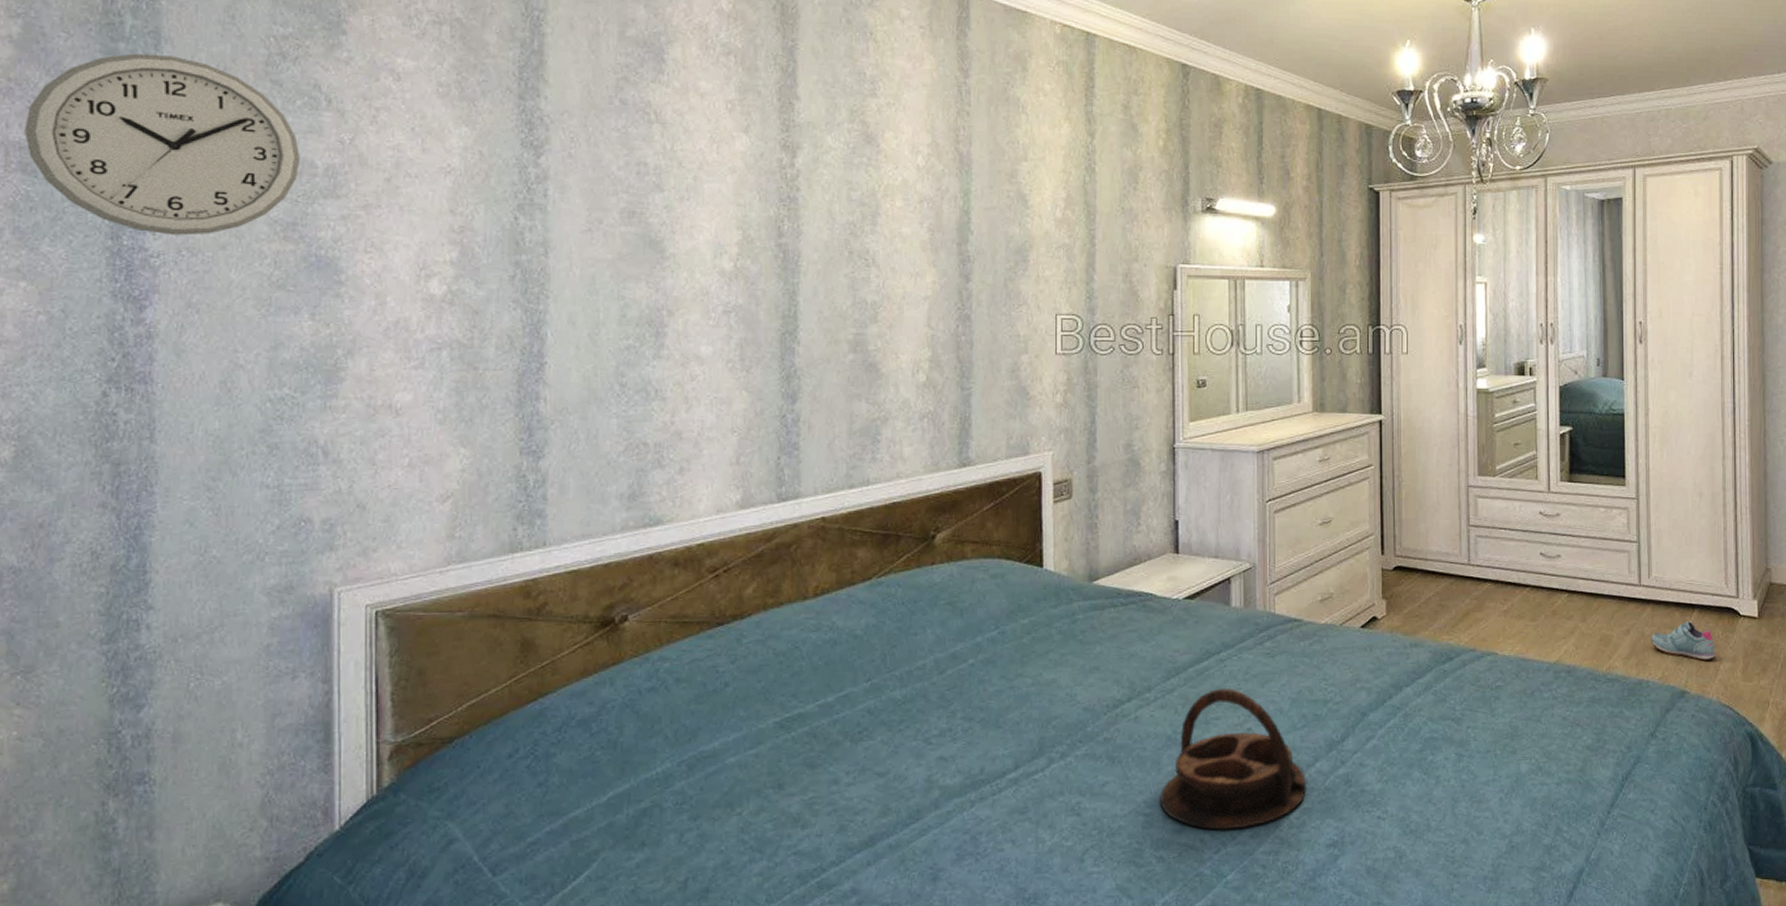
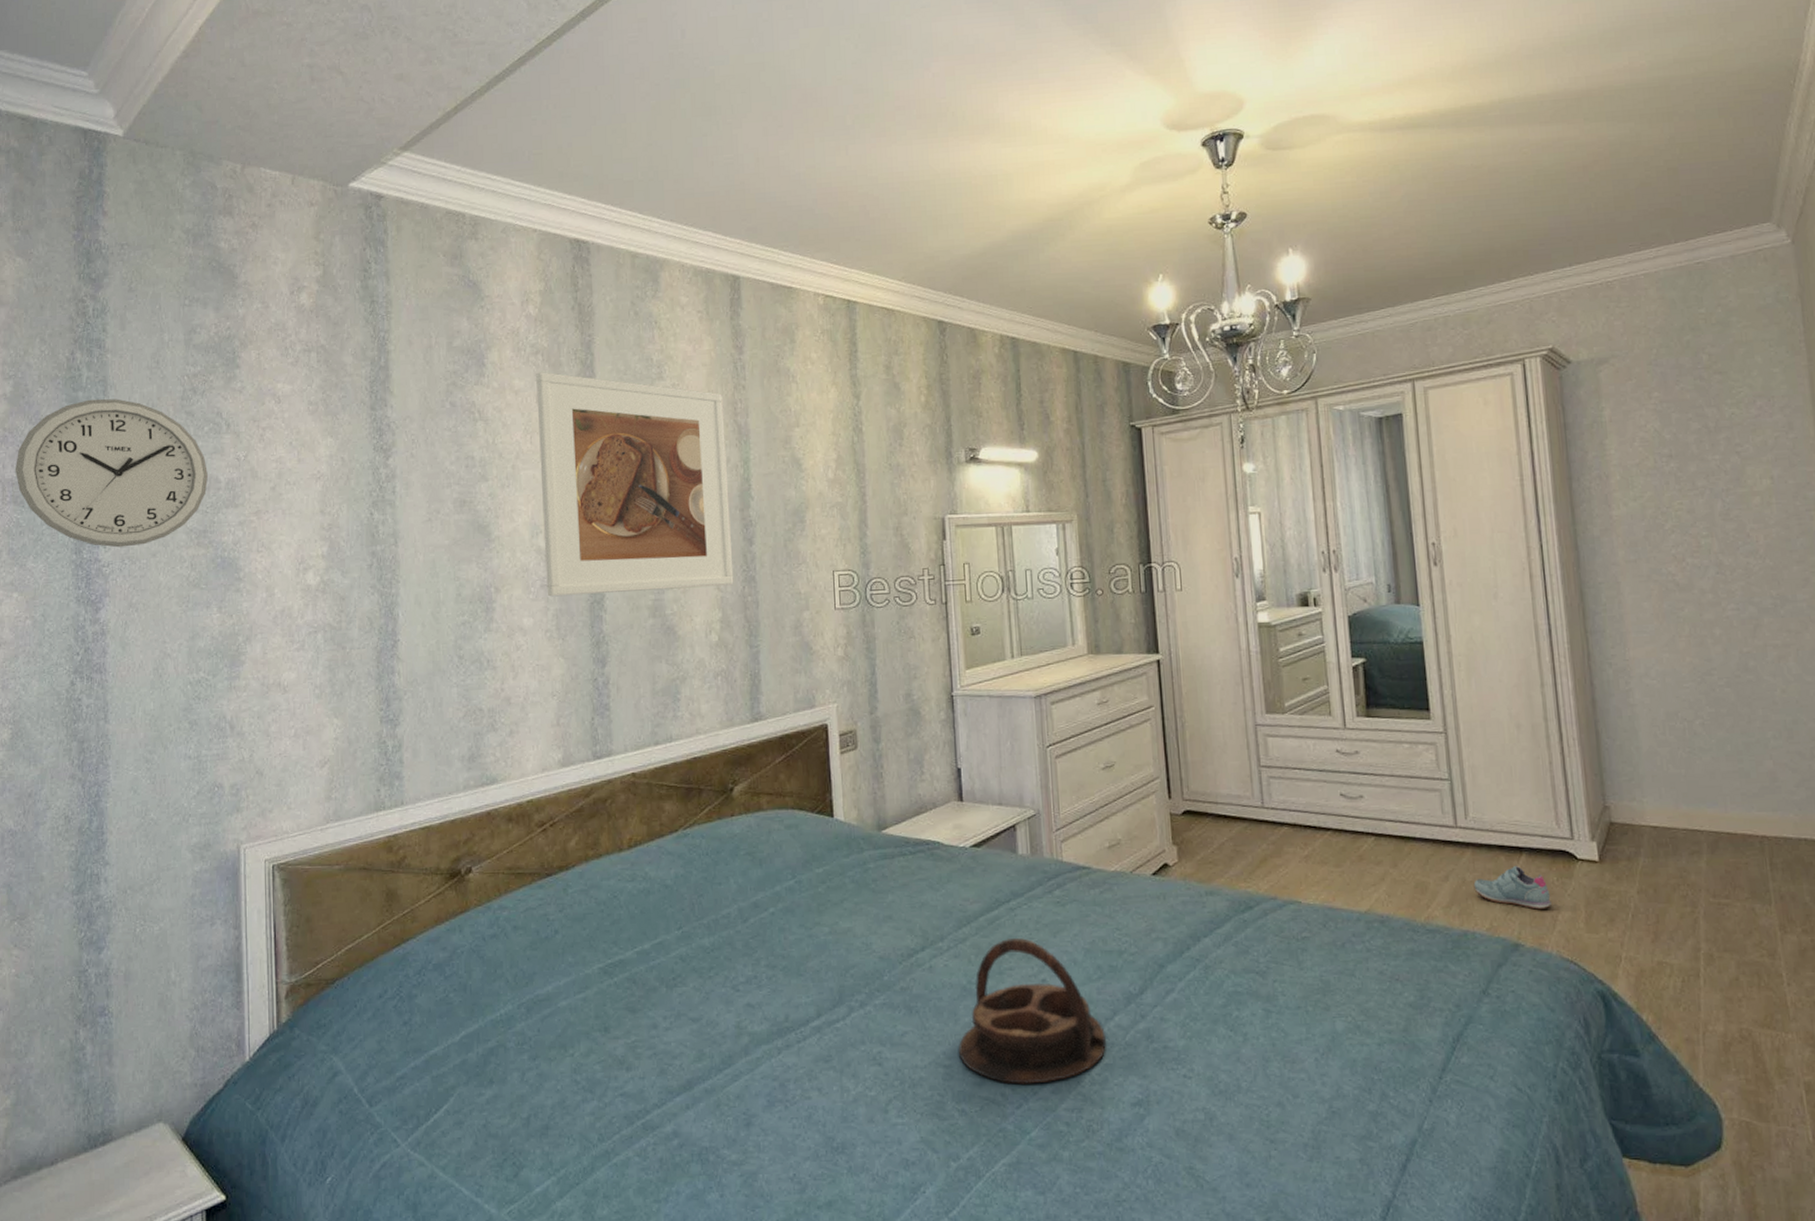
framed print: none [727,75,947,324] -> present [536,372,734,597]

